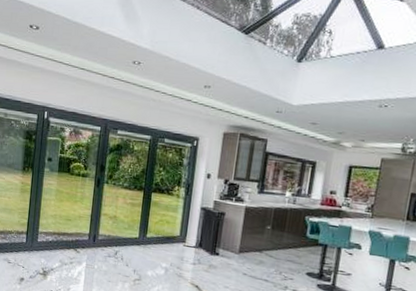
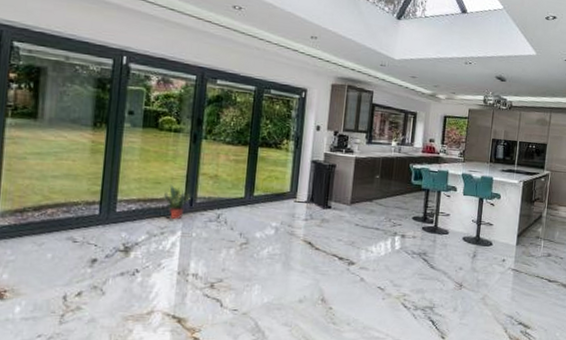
potted plant: none [72,221,94,253] -> present [162,183,191,220]

